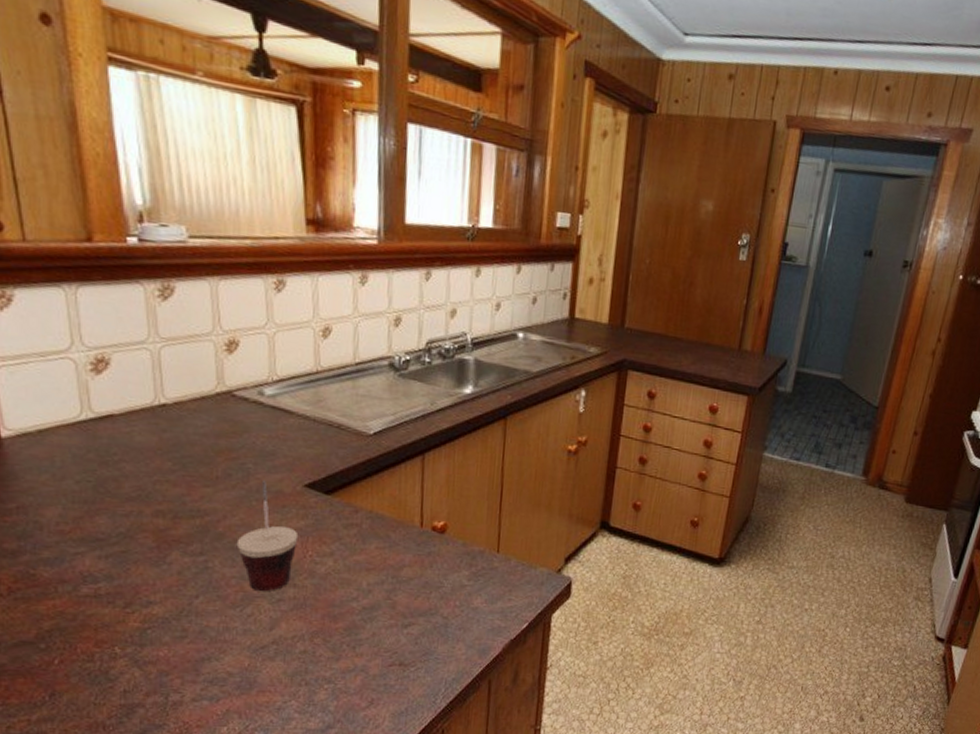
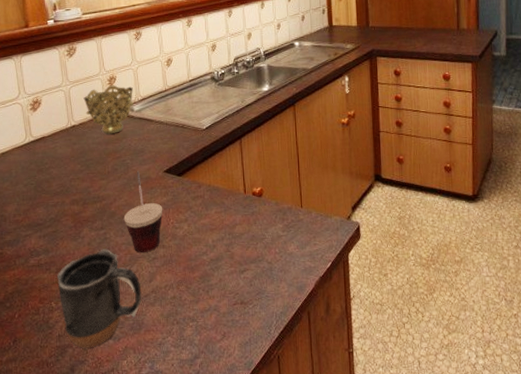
mug: none [125,581,257,709] -> present [57,248,142,348]
decorative bowl: none [183,352,266,424] -> present [83,85,134,135]

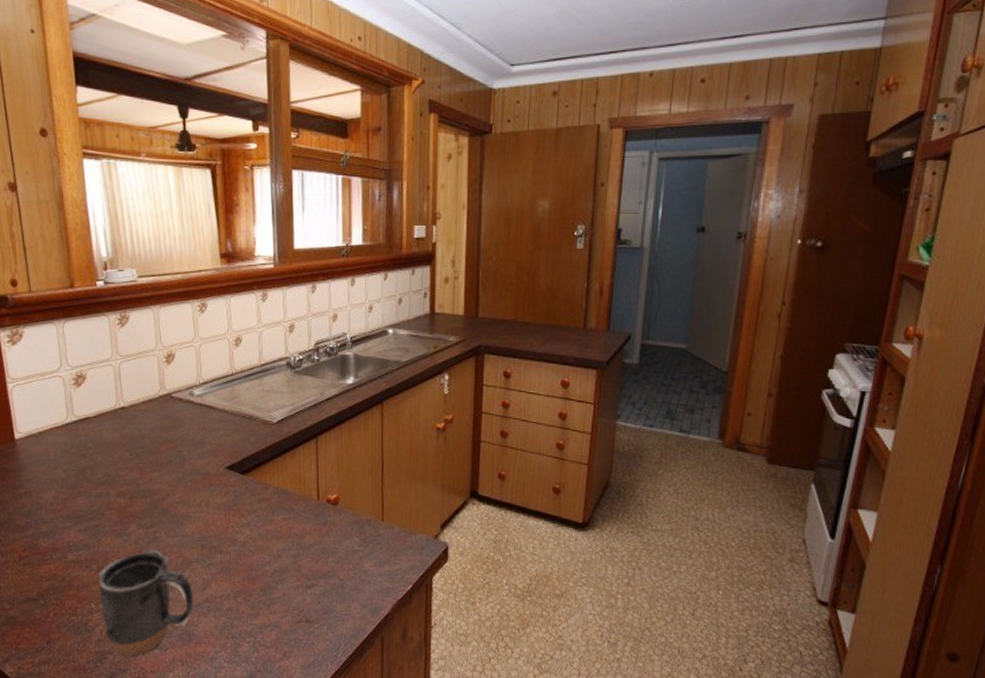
decorative bowl: present [83,85,134,135] -> none [136,363,195,421]
cup: present [123,170,163,253] -> none [177,464,223,558]

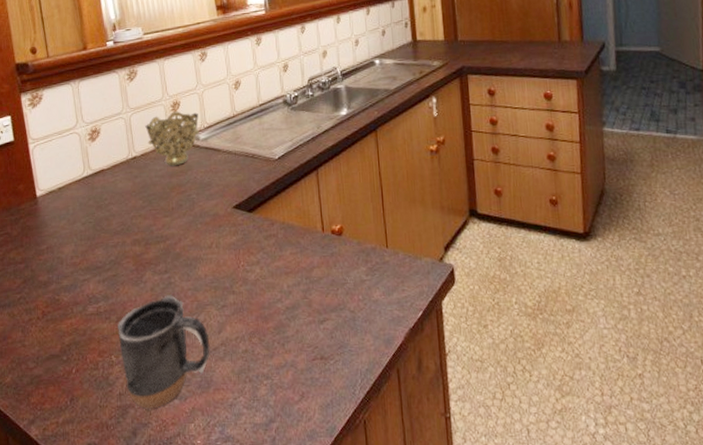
decorative bowl: none [136,363,195,421] -> present [145,111,200,166]

